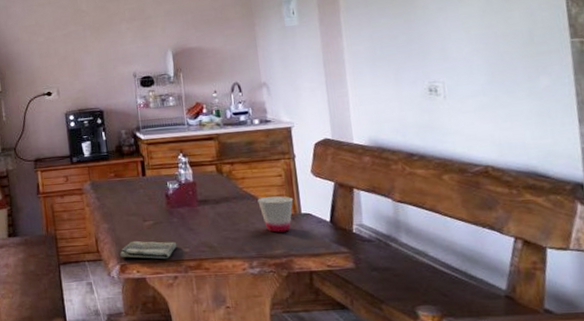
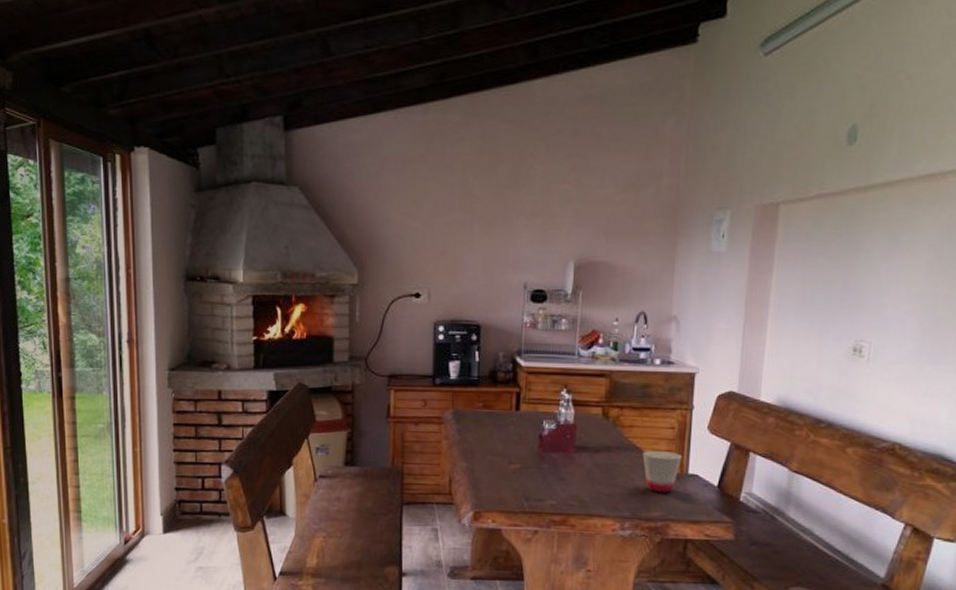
dish towel: present [120,240,177,260] -> none [476,485,543,510]

